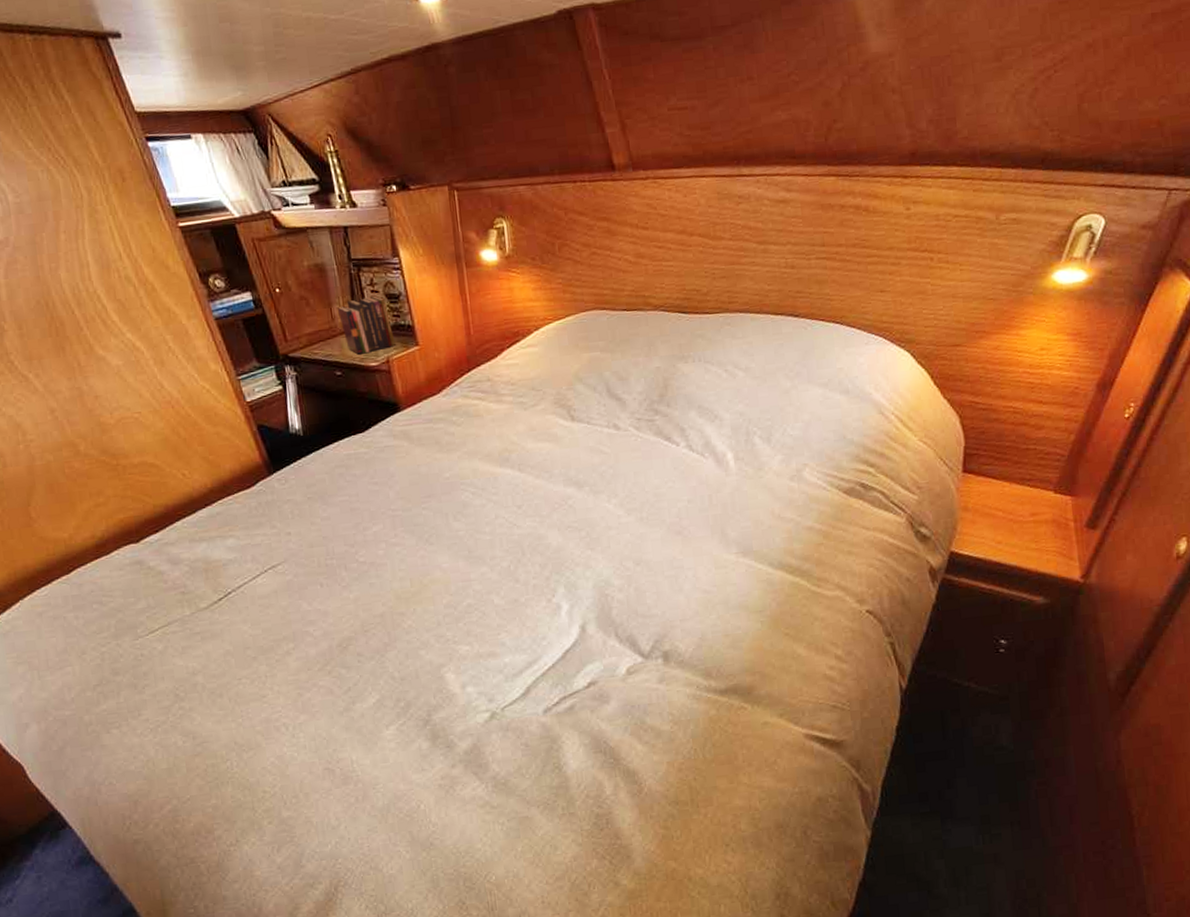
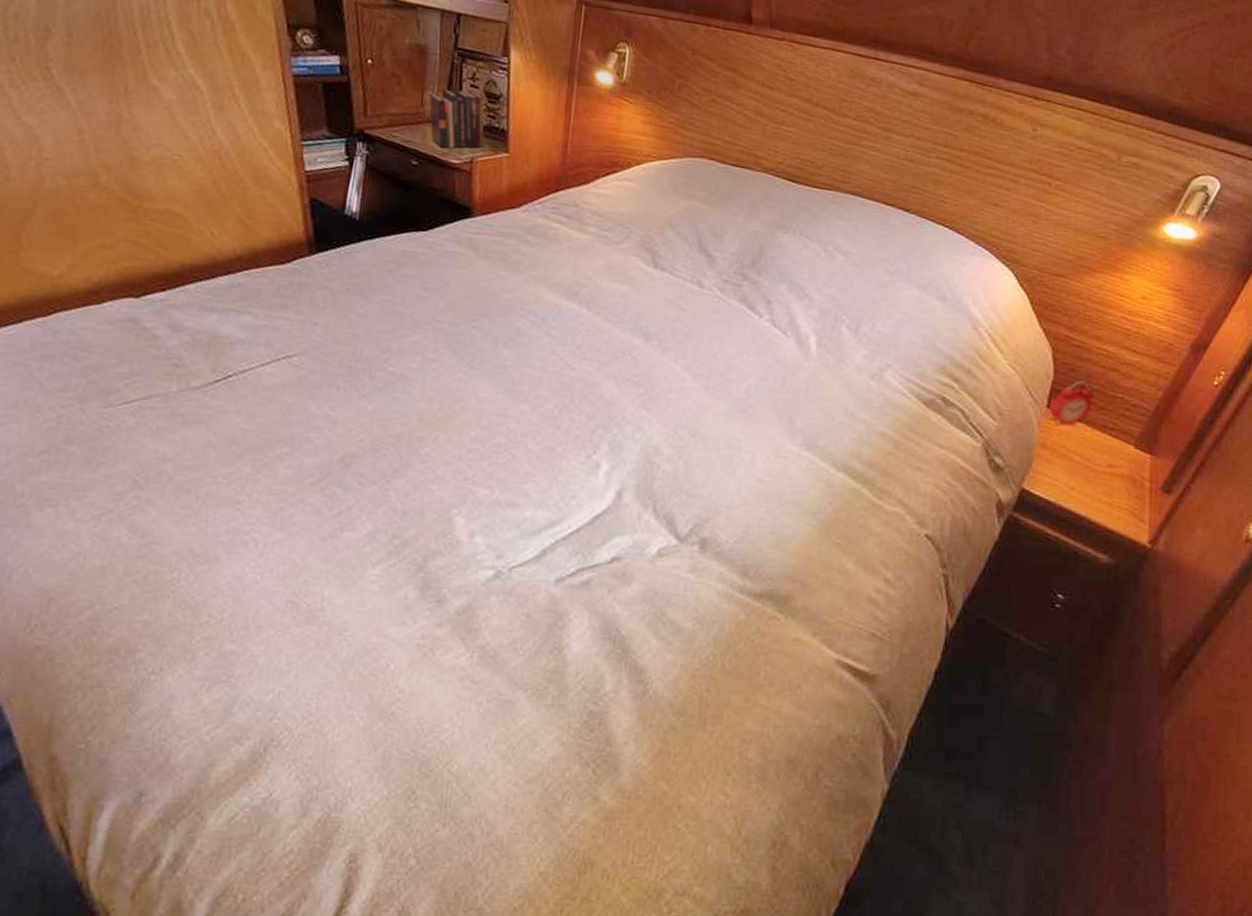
alarm clock: none [965,440,1006,487] -> present [1048,380,1092,425]

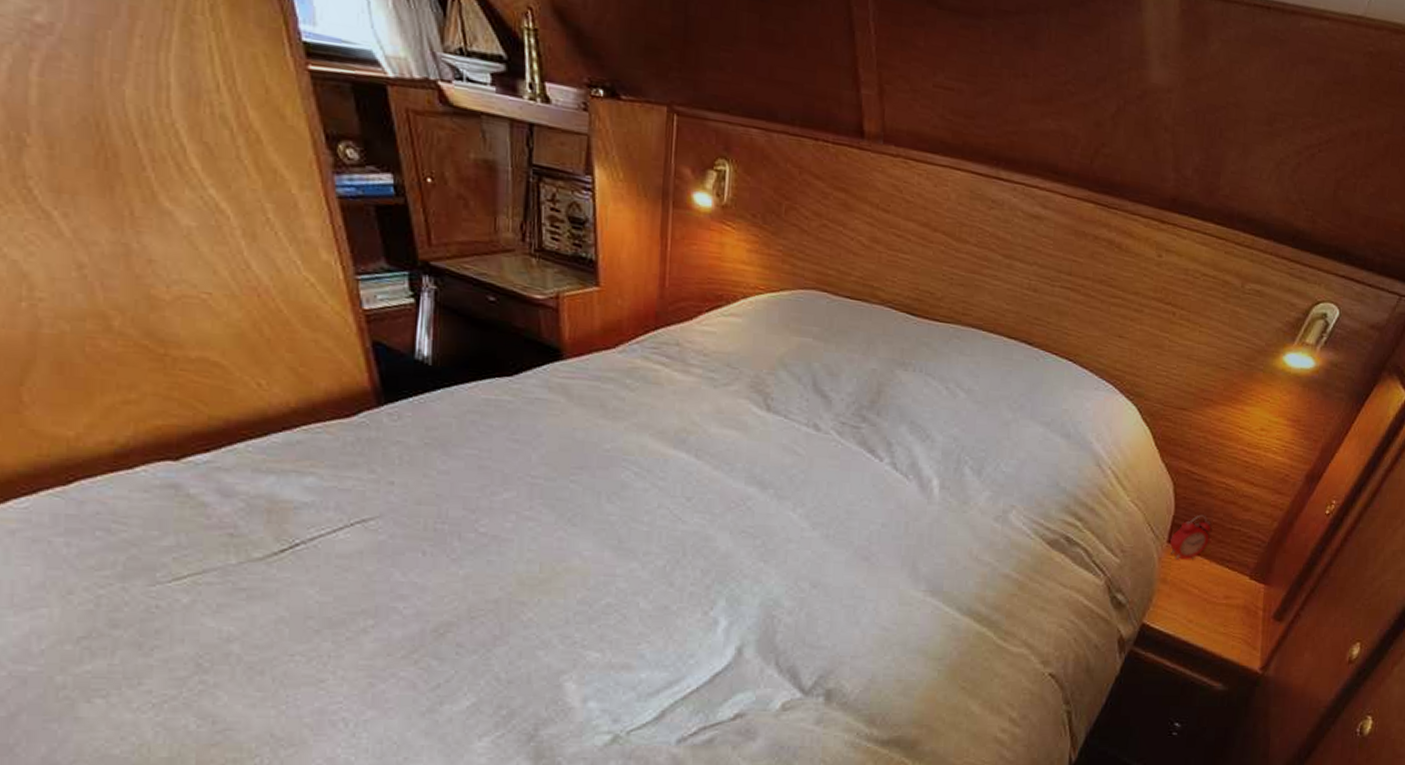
books: present [429,89,485,149] -> none [503,213,571,282]

